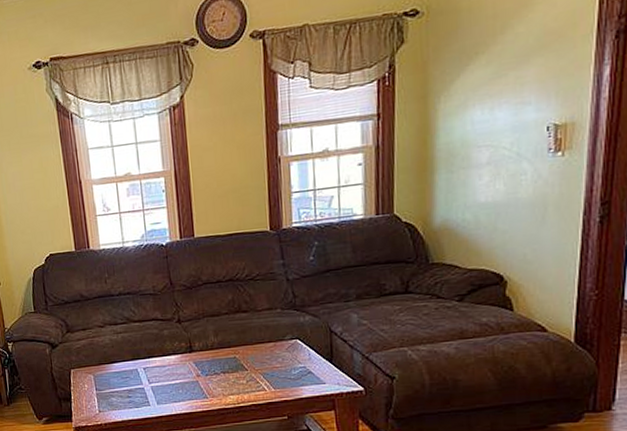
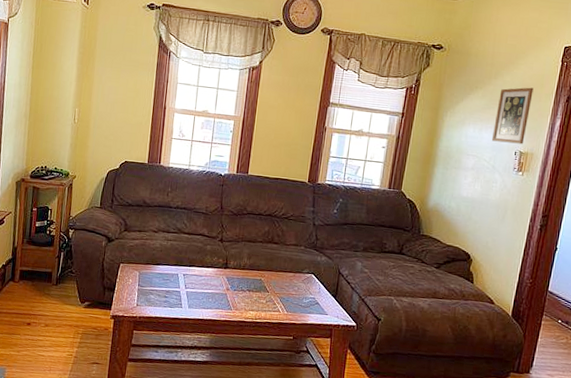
picture frame: none [509,31,562,120] -> present [491,87,534,144]

